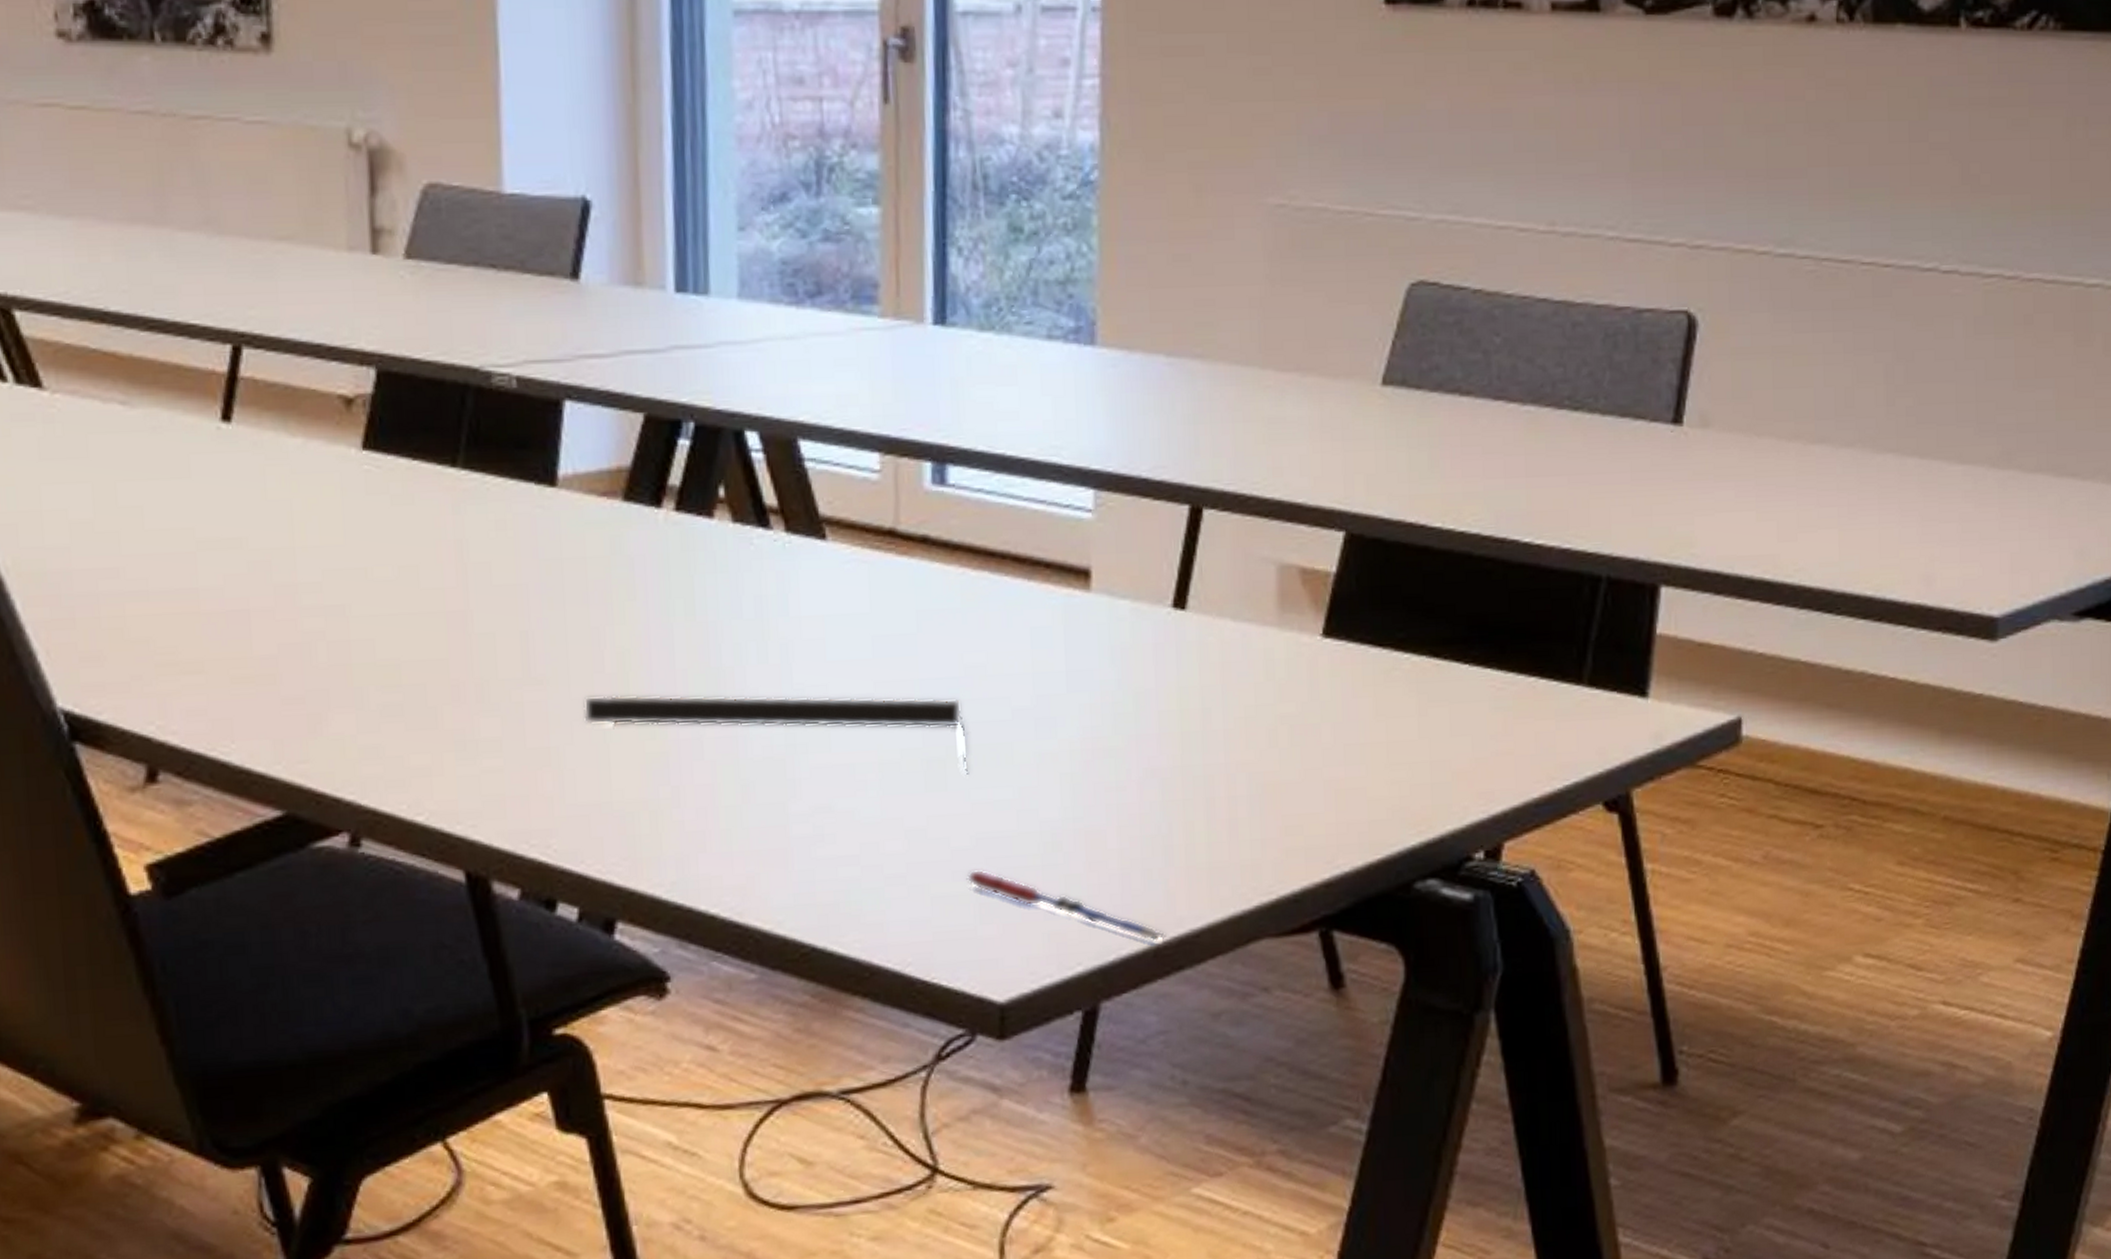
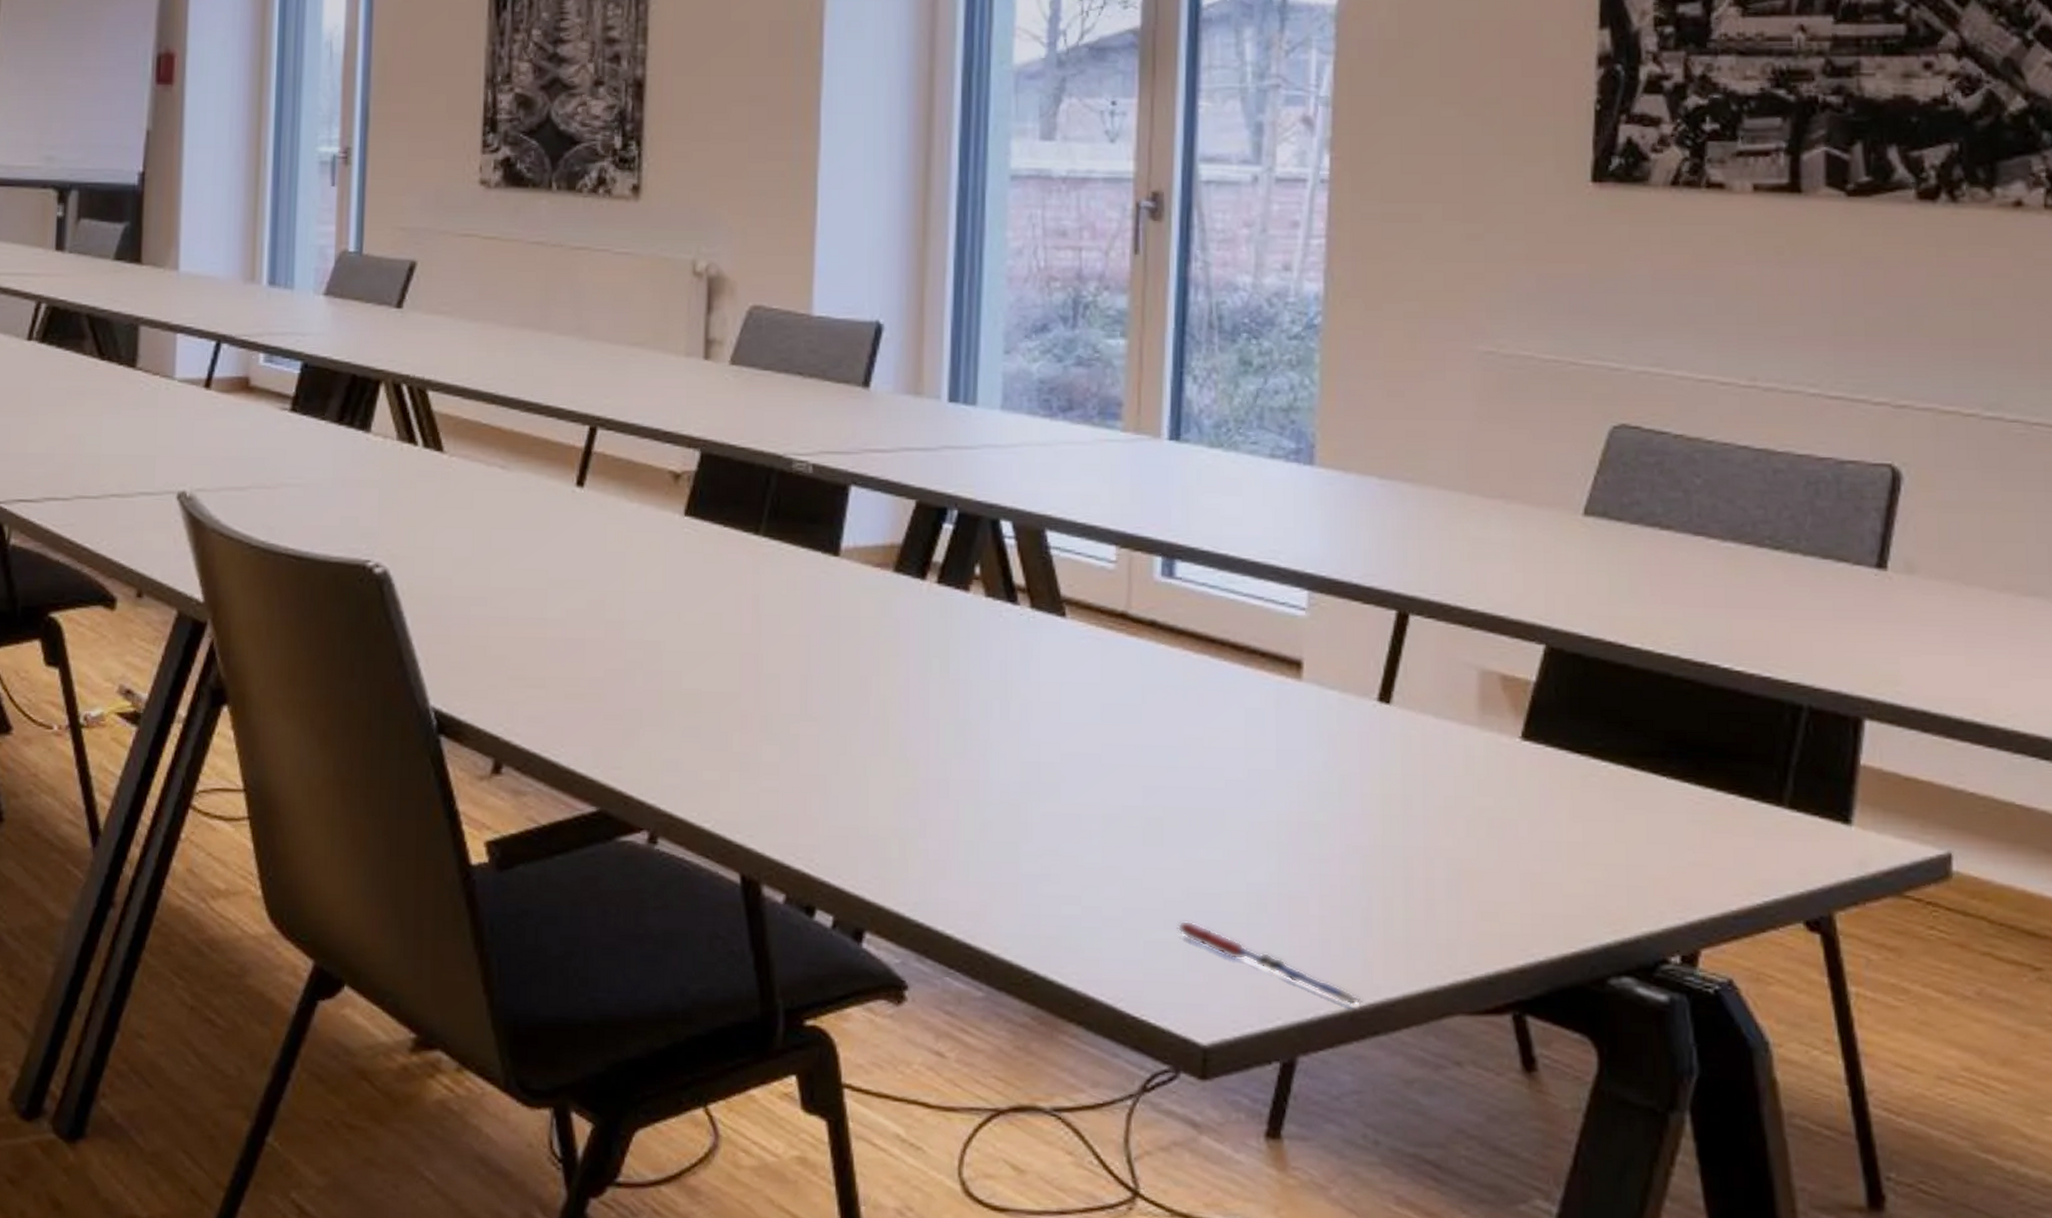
notepad: present [583,695,969,774] -> none [849,734,1184,834]

